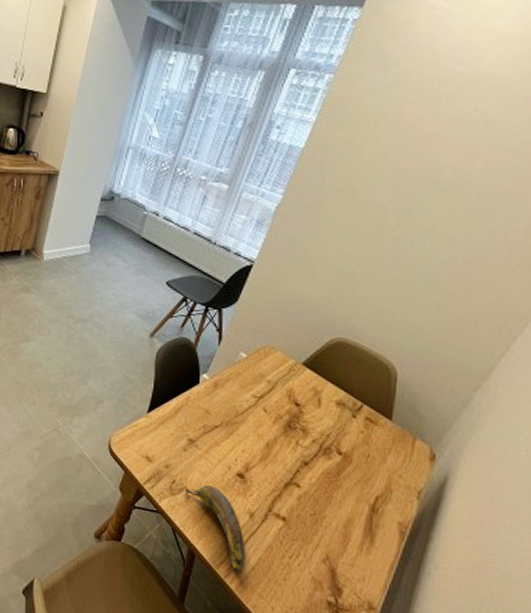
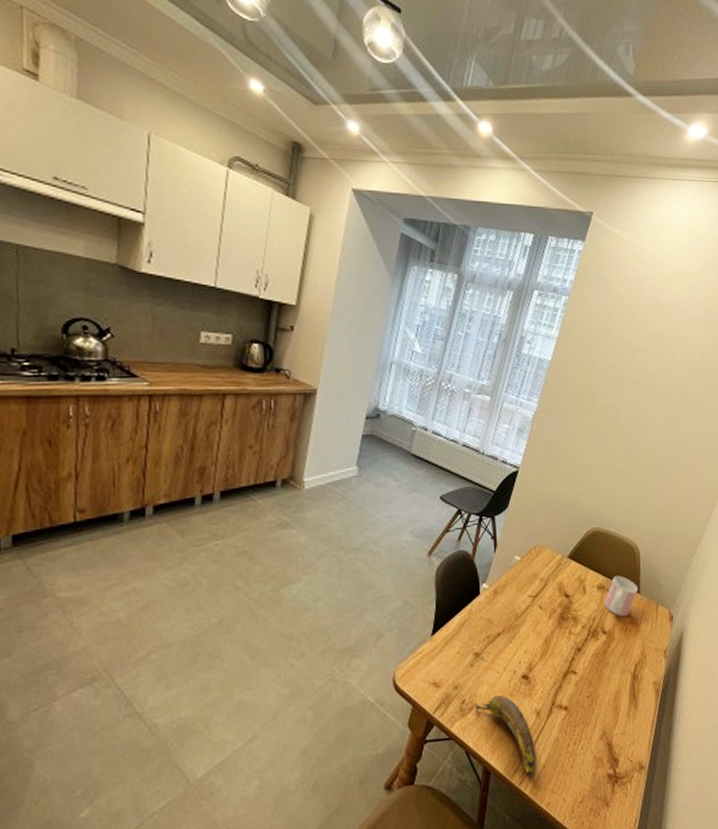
mug: none [342,395,389,441] -> present [604,576,637,617]

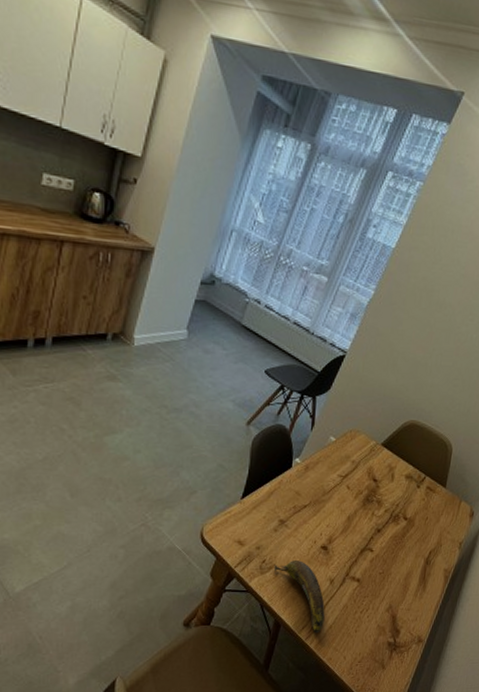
mug: present [604,576,637,617] -> none [409,469,445,506]

